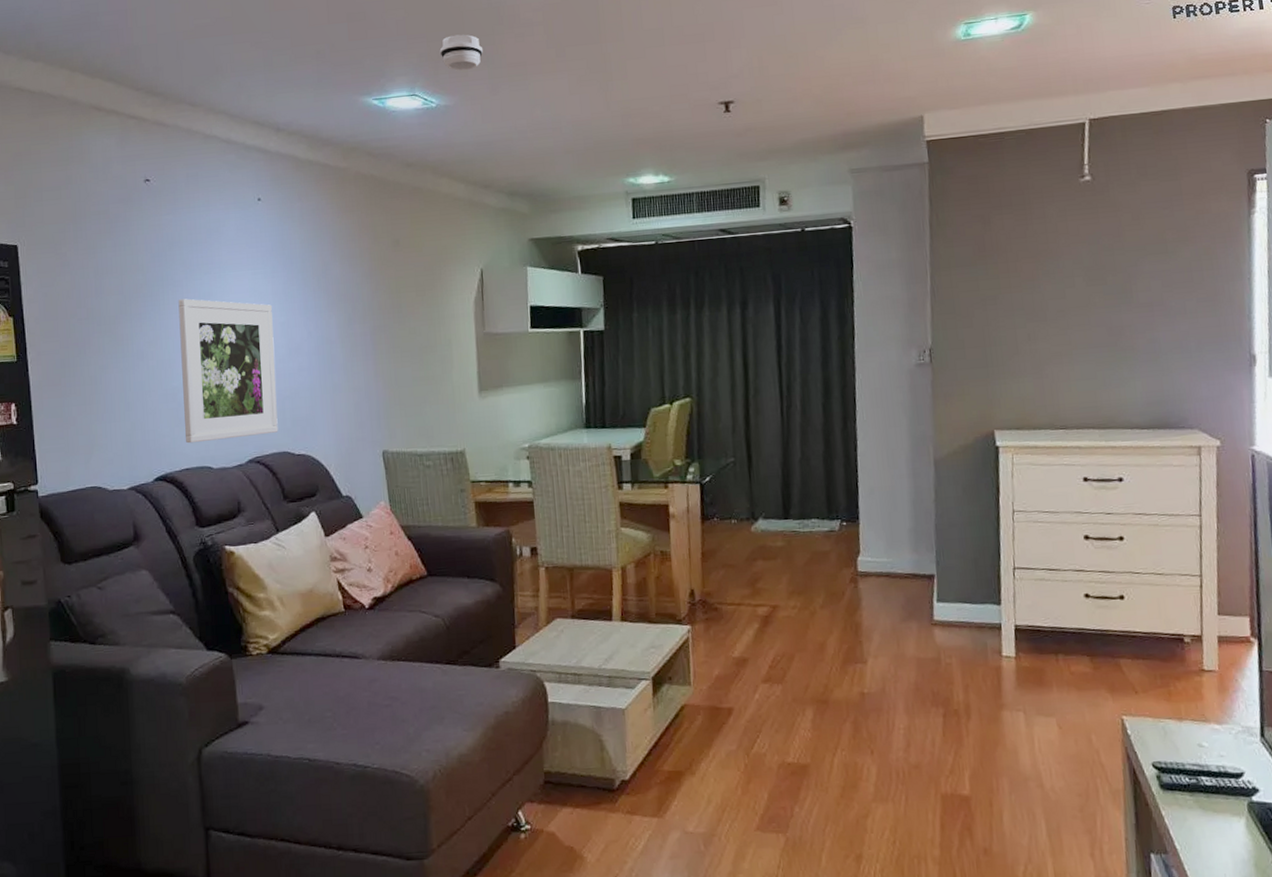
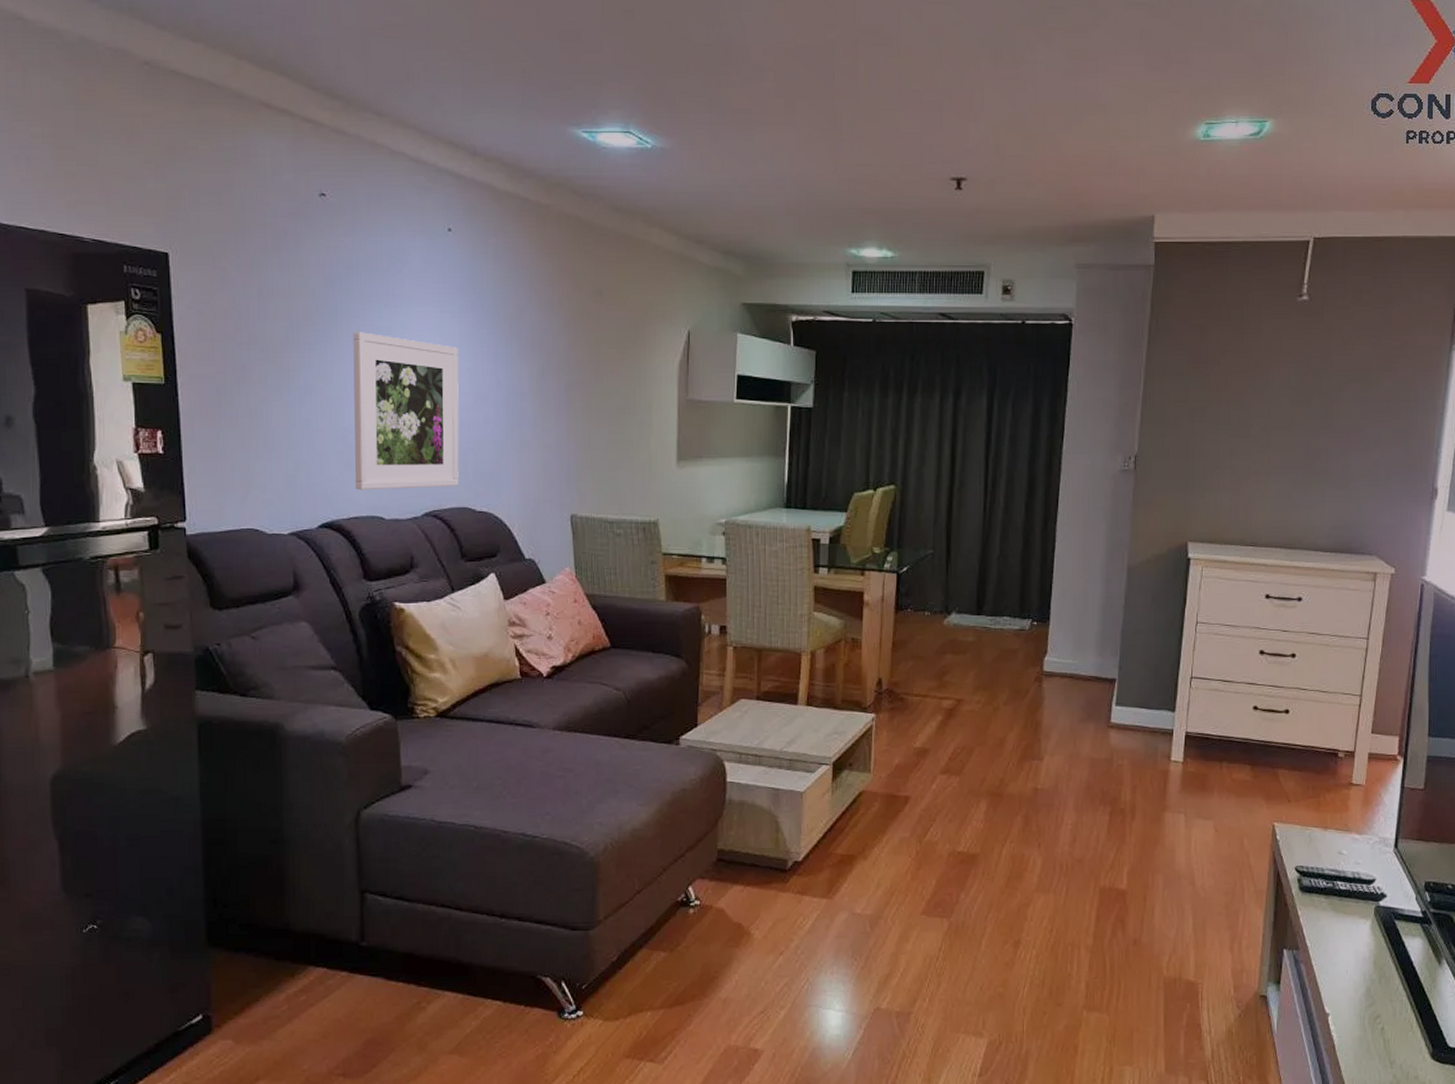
smoke detector: present [439,34,484,71] -> none [659,70,707,111]

